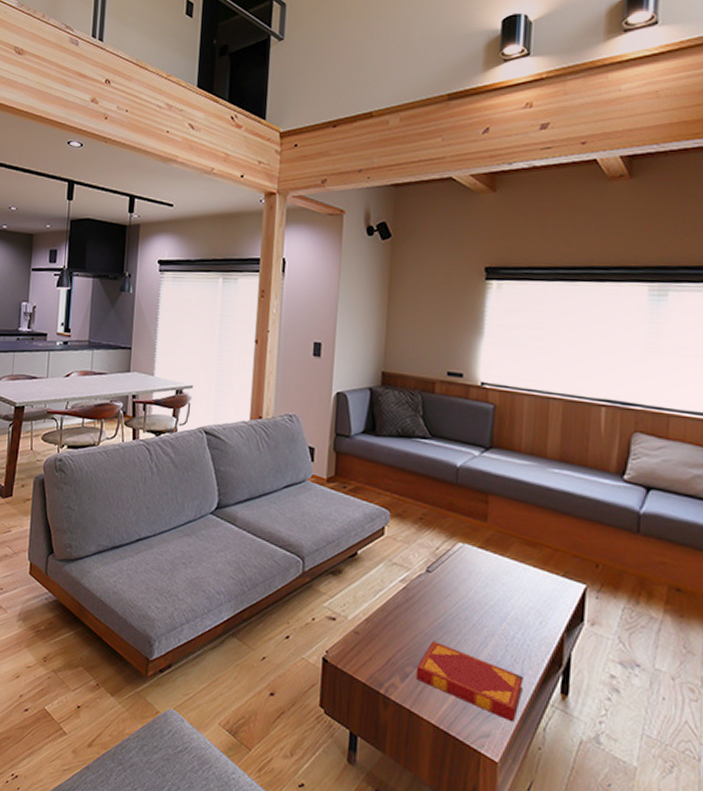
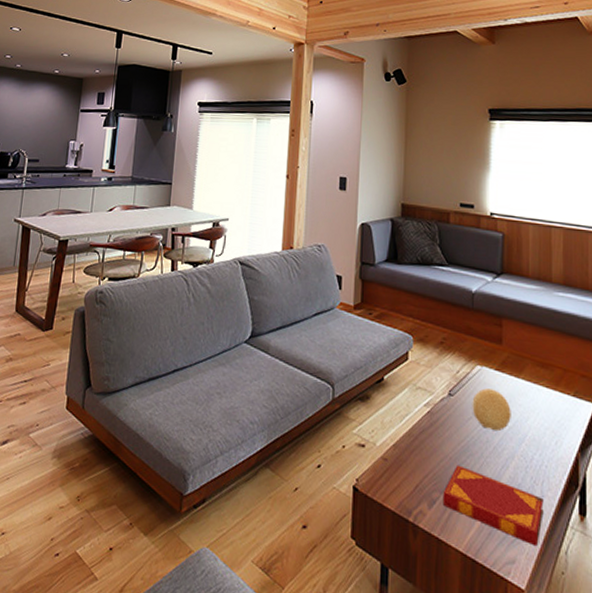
decorative ball: none [451,566,494,608] -> present [472,388,511,430]

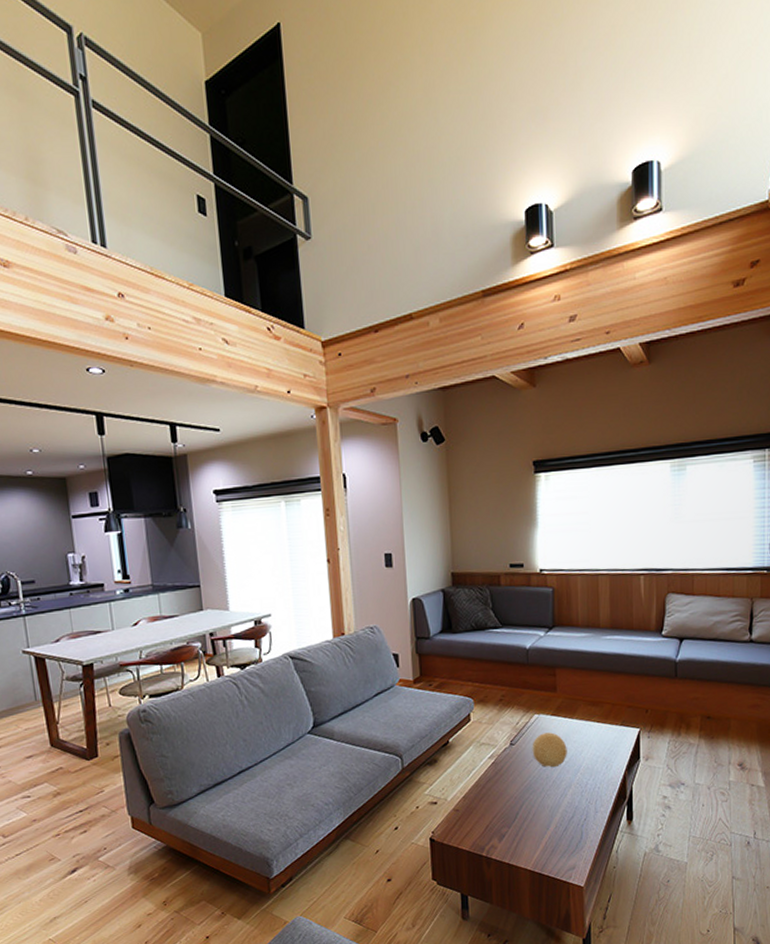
hardback book: present [442,464,544,547] -> none [510,801,598,853]

